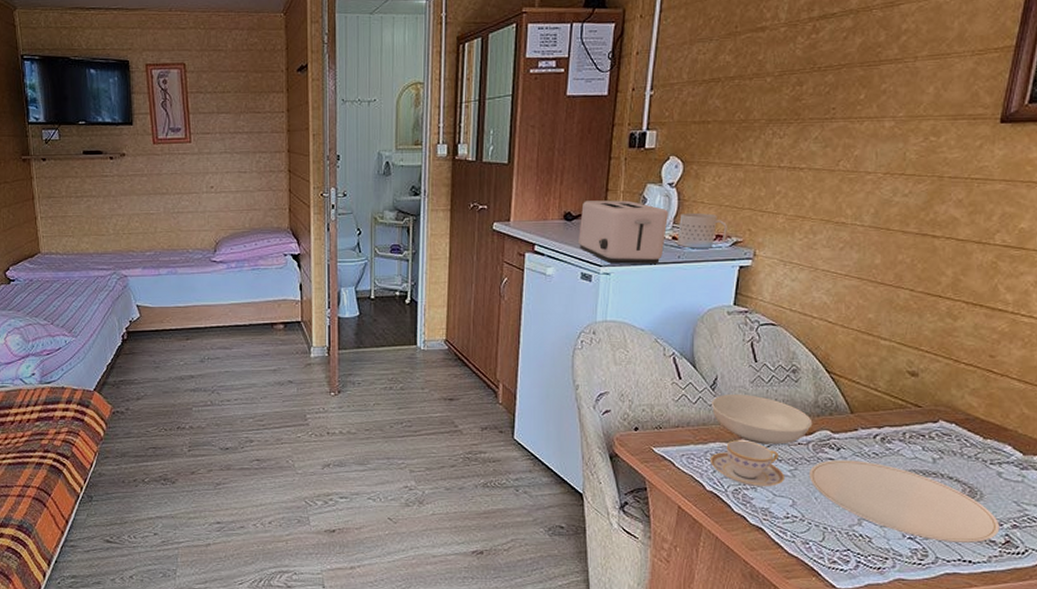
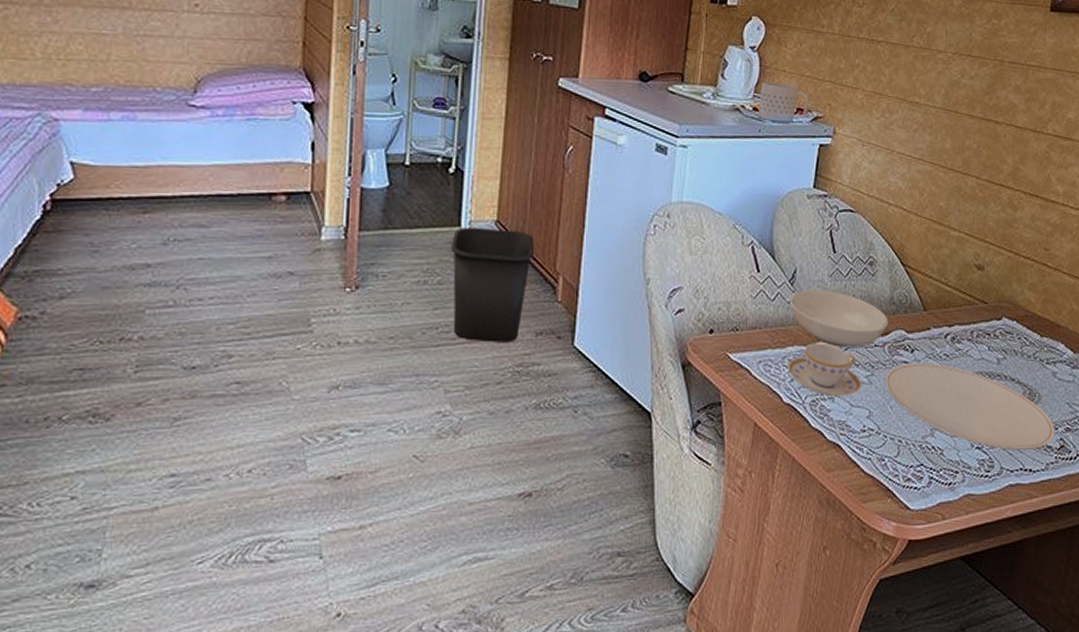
waste bin: none [410,345,478,435] -> present [451,227,535,343]
toaster: present [579,200,668,264] -> none [654,59,749,137]

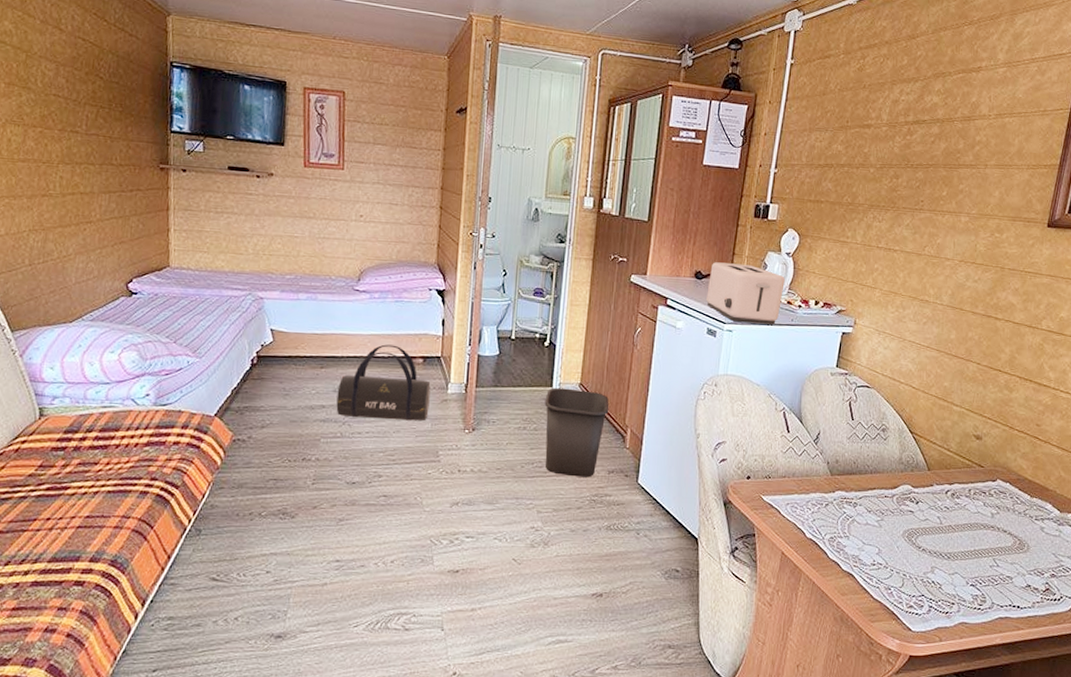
duffel bag: none [166,178,298,280] -> present [336,344,431,421]
toaster: none [654,59,749,137] -> present [706,262,785,325]
mug: present [757,81,809,123] -> none [791,280,835,314]
teacup: present [787,343,862,397] -> none [810,491,874,536]
bowl: present [789,290,888,347] -> none [813,448,897,497]
plate: present [884,363,1055,451] -> none [892,512,1042,591]

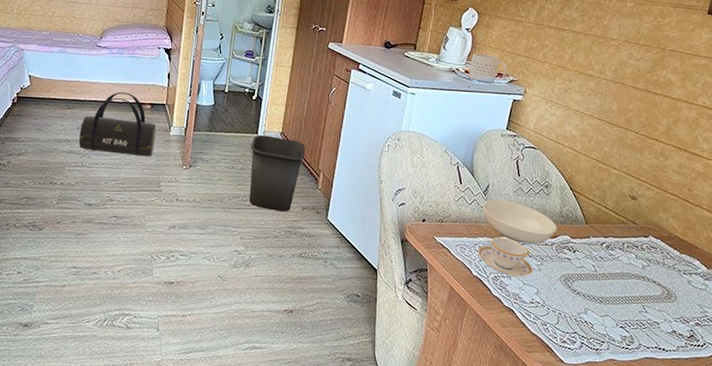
toaster: present [706,262,785,325] -> none [393,34,464,90]
mug: none [791,280,835,314] -> present [468,53,508,83]
teacup: none [810,491,874,536] -> present [477,237,534,277]
bowl: none [813,448,897,497] -> present [482,199,557,244]

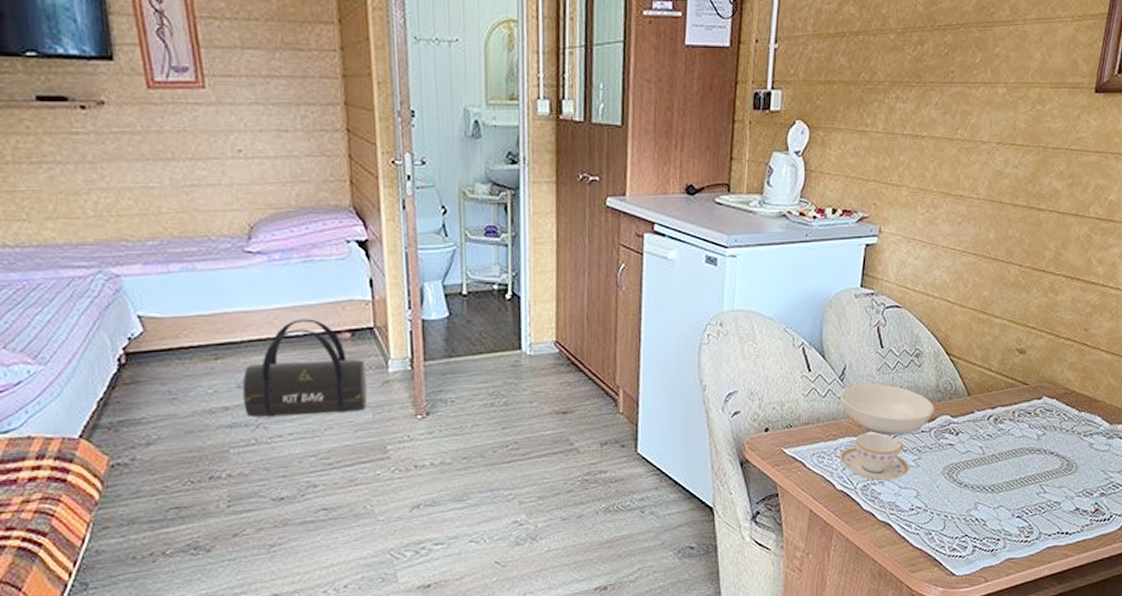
waste bin: present [249,135,306,212] -> none [513,348,595,455]
mug: present [468,53,508,83] -> none [804,185,855,226]

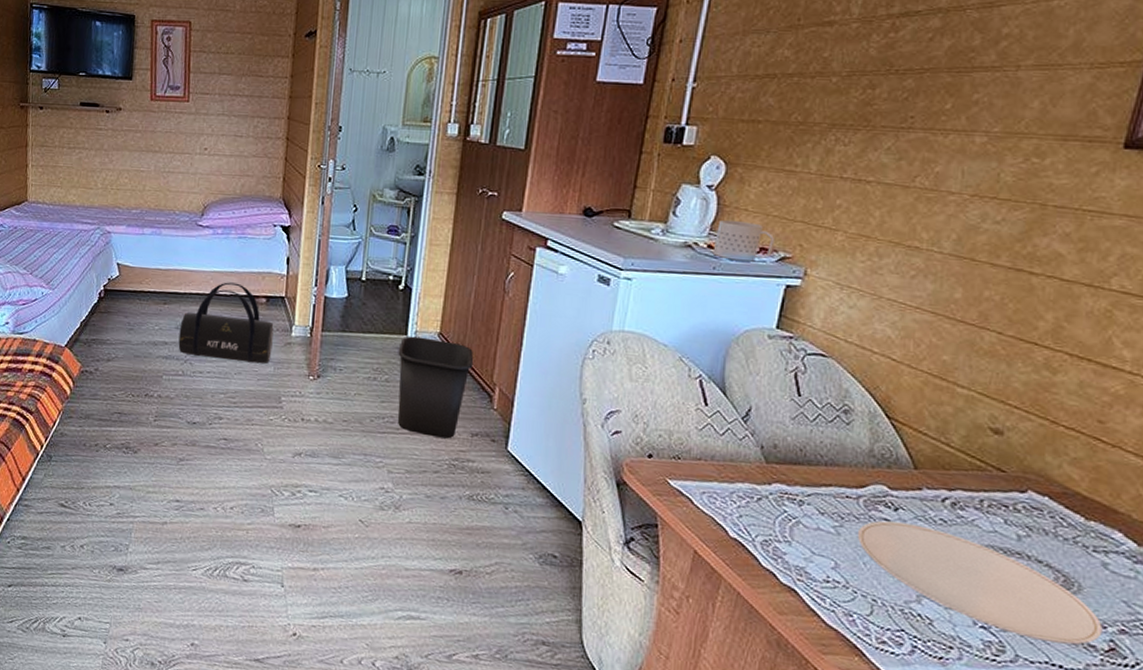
waste bin: none [513,348,595,455] -> present [398,336,474,439]
mug: none [804,185,855,226] -> present [712,219,776,262]
teacup: present [839,432,910,481] -> none [735,483,828,543]
bowl: present [840,383,934,436] -> none [741,429,866,495]
plate: none [931,443,1091,517] -> present [857,520,1103,646]

